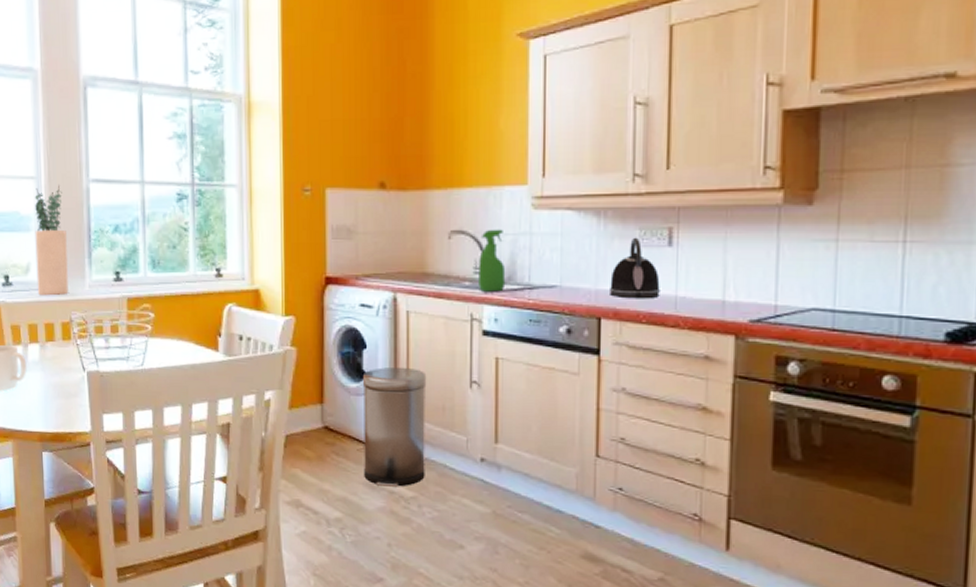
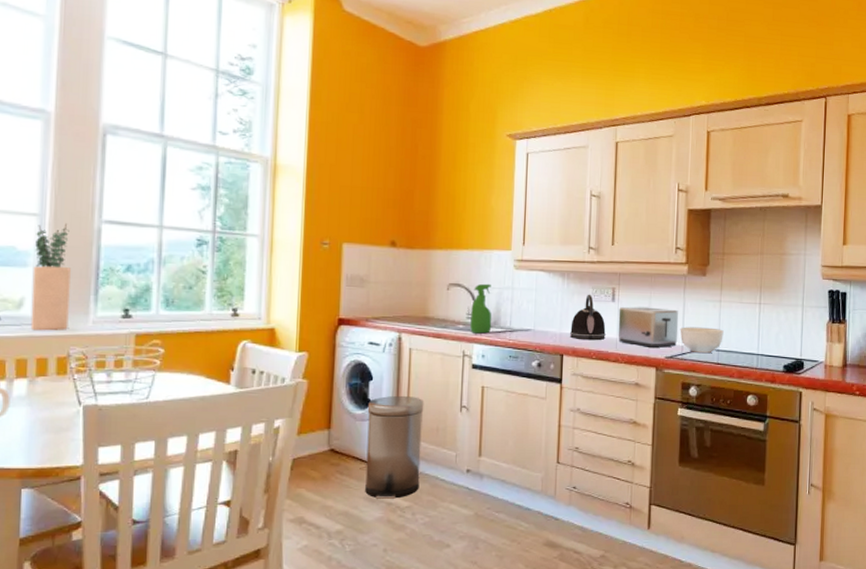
toaster: none [677,252,770,309] -> present [618,306,679,349]
bowl: none [771,278,843,316] -> present [680,327,724,354]

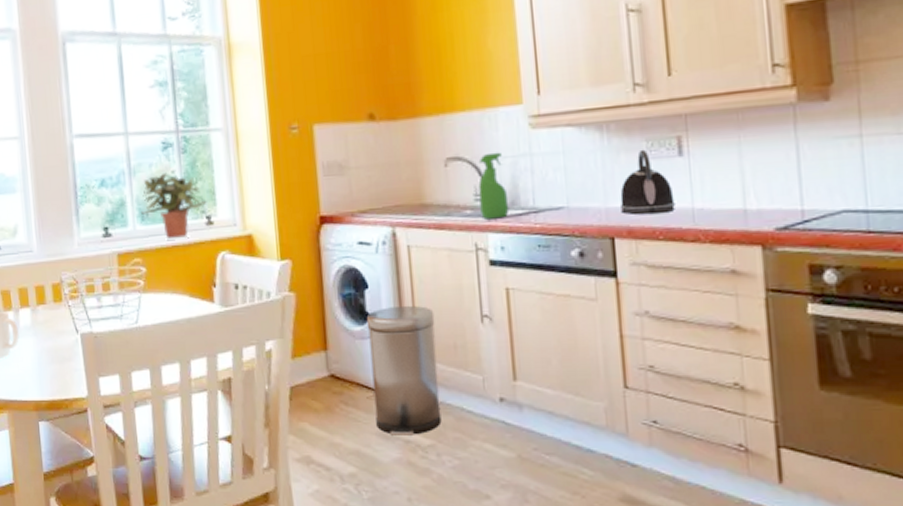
vase: present [30,224,71,331] -> none [19,143,58,258]
potted plant: none [167,266,235,326] -> present [141,172,207,240]
toaster: present [618,306,679,349] -> none [691,156,794,218]
bowl: present [680,327,724,354] -> none [794,177,874,219]

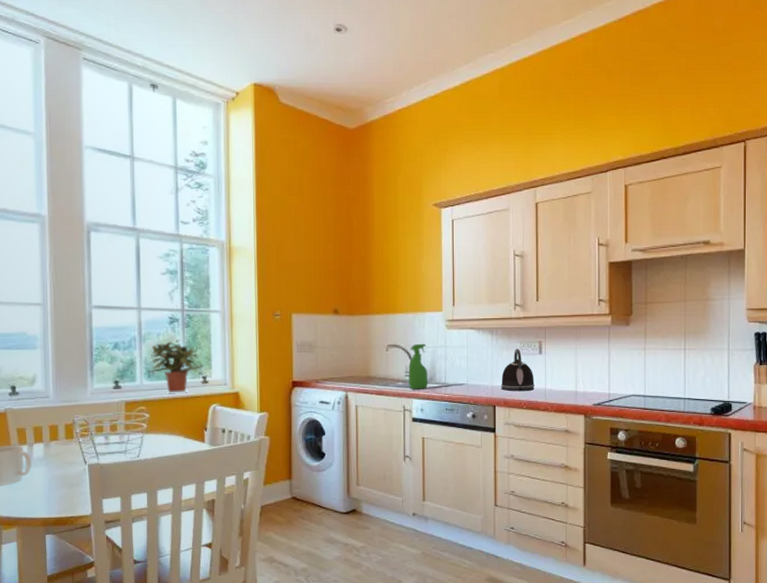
pedal bin: present [366,306,442,435] -> none [322,449,372,540]

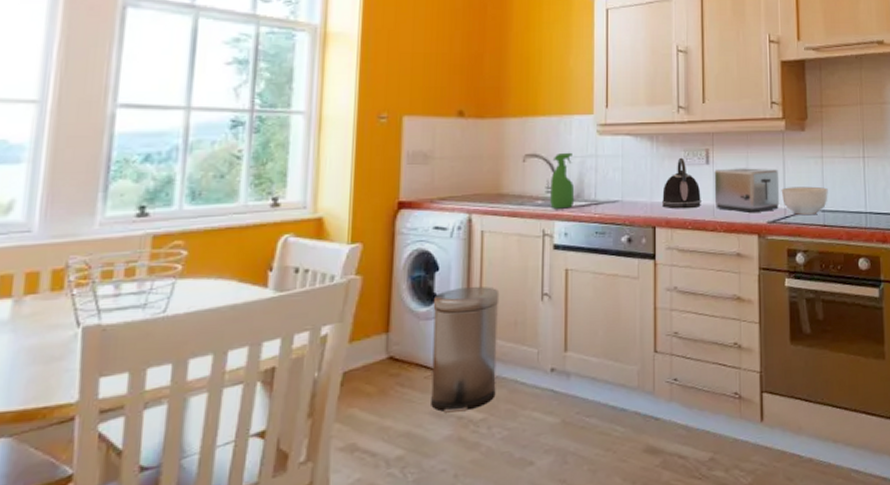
potted plant: present [148,341,204,393] -> none [192,151,276,221]
pedal bin: none [322,449,372,540] -> present [431,287,500,413]
toaster: none [546,358,605,397] -> present [714,168,780,214]
bowl: none [606,374,649,400] -> present [781,186,828,216]

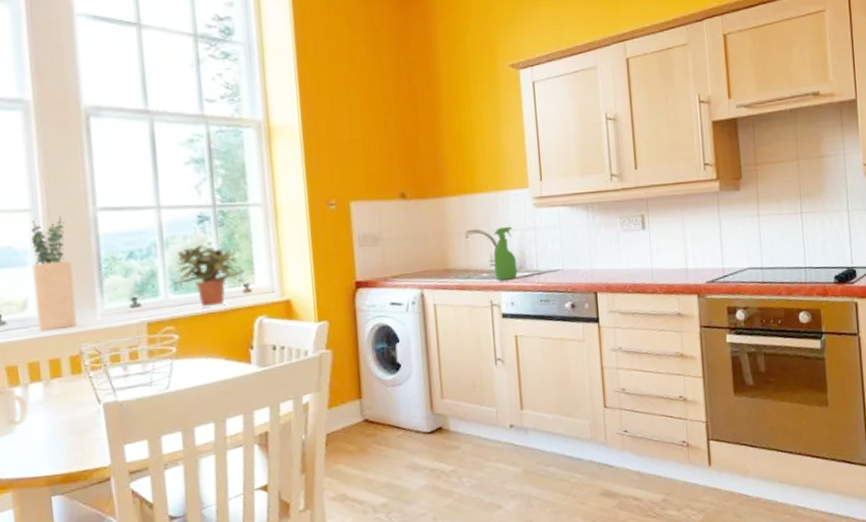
vase: none [20,110,76,239] -> present [31,216,77,332]
potted plant: none [192,151,276,221] -> present [174,244,245,308]
pedal bin: present [431,287,500,413] -> none [397,355,462,466]
kettle: present [661,157,701,208] -> none [601,224,640,274]
toaster: present [714,168,780,214] -> none [650,230,718,275]
bowl: present [781,186,828,216] -> none [718,245,766,274]

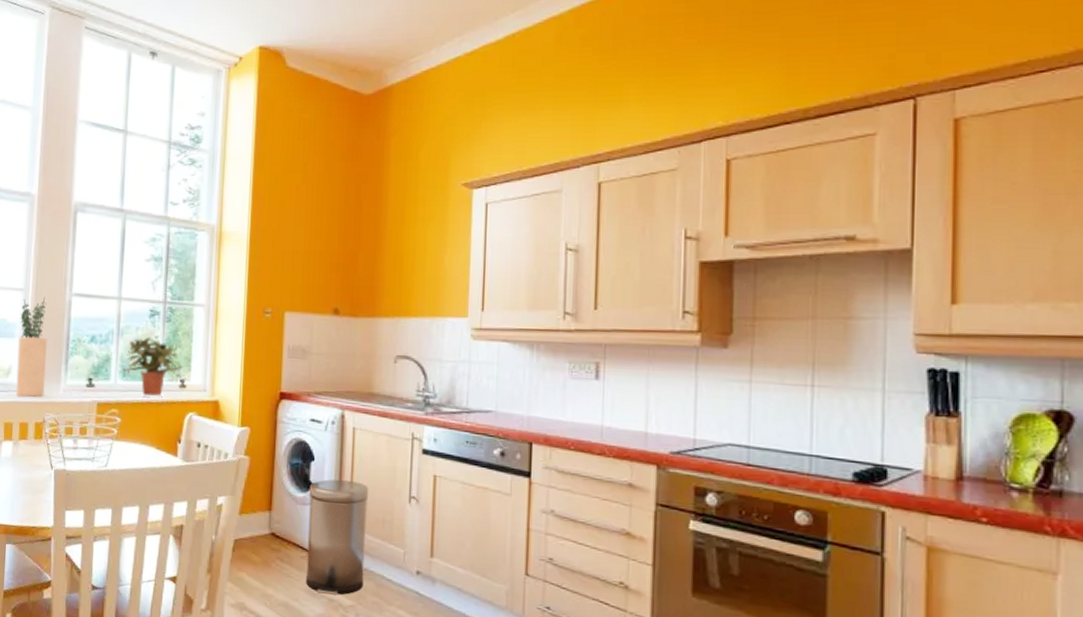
pedal bin: none [397,355,462,466] -> present [306,479,369,595]
spray bottle: present [493,226,518,281] -> none [420,355,446,414]

